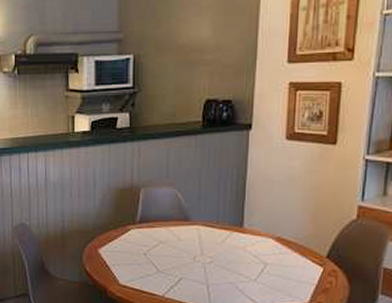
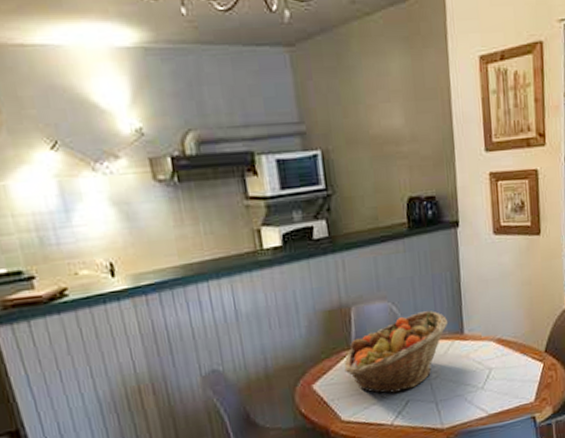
fruit basket: none [128,202,229,270] -> present [344,310,449,394]

